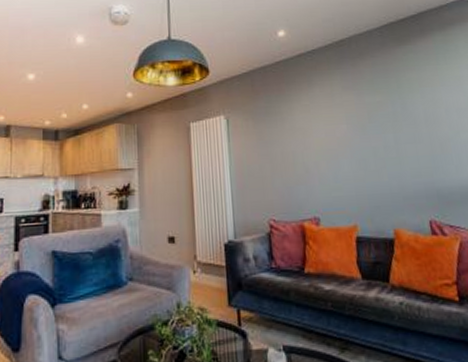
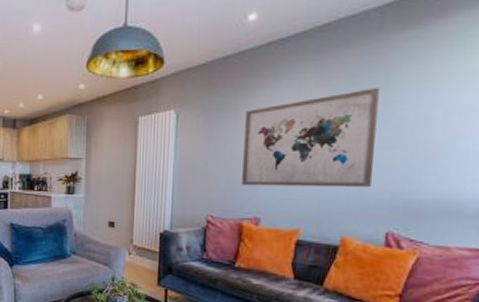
wall art: none [289,90,408,186] -> present [242,87,380,188]

